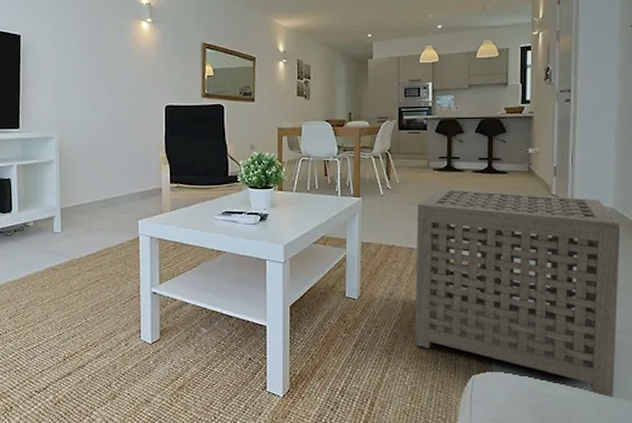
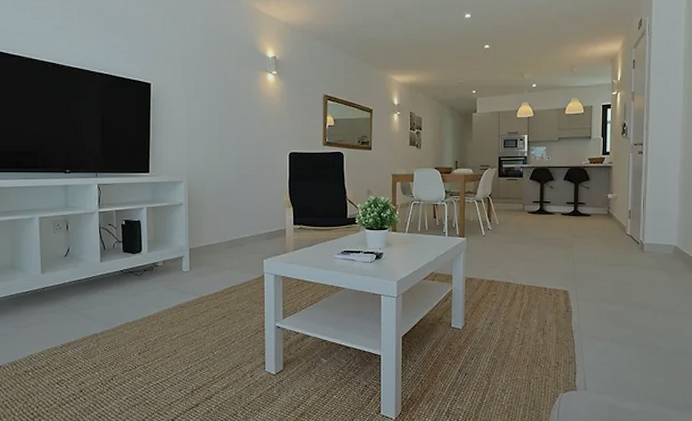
side table: present [414,189,621,397] -> none [511,229,682,409]

